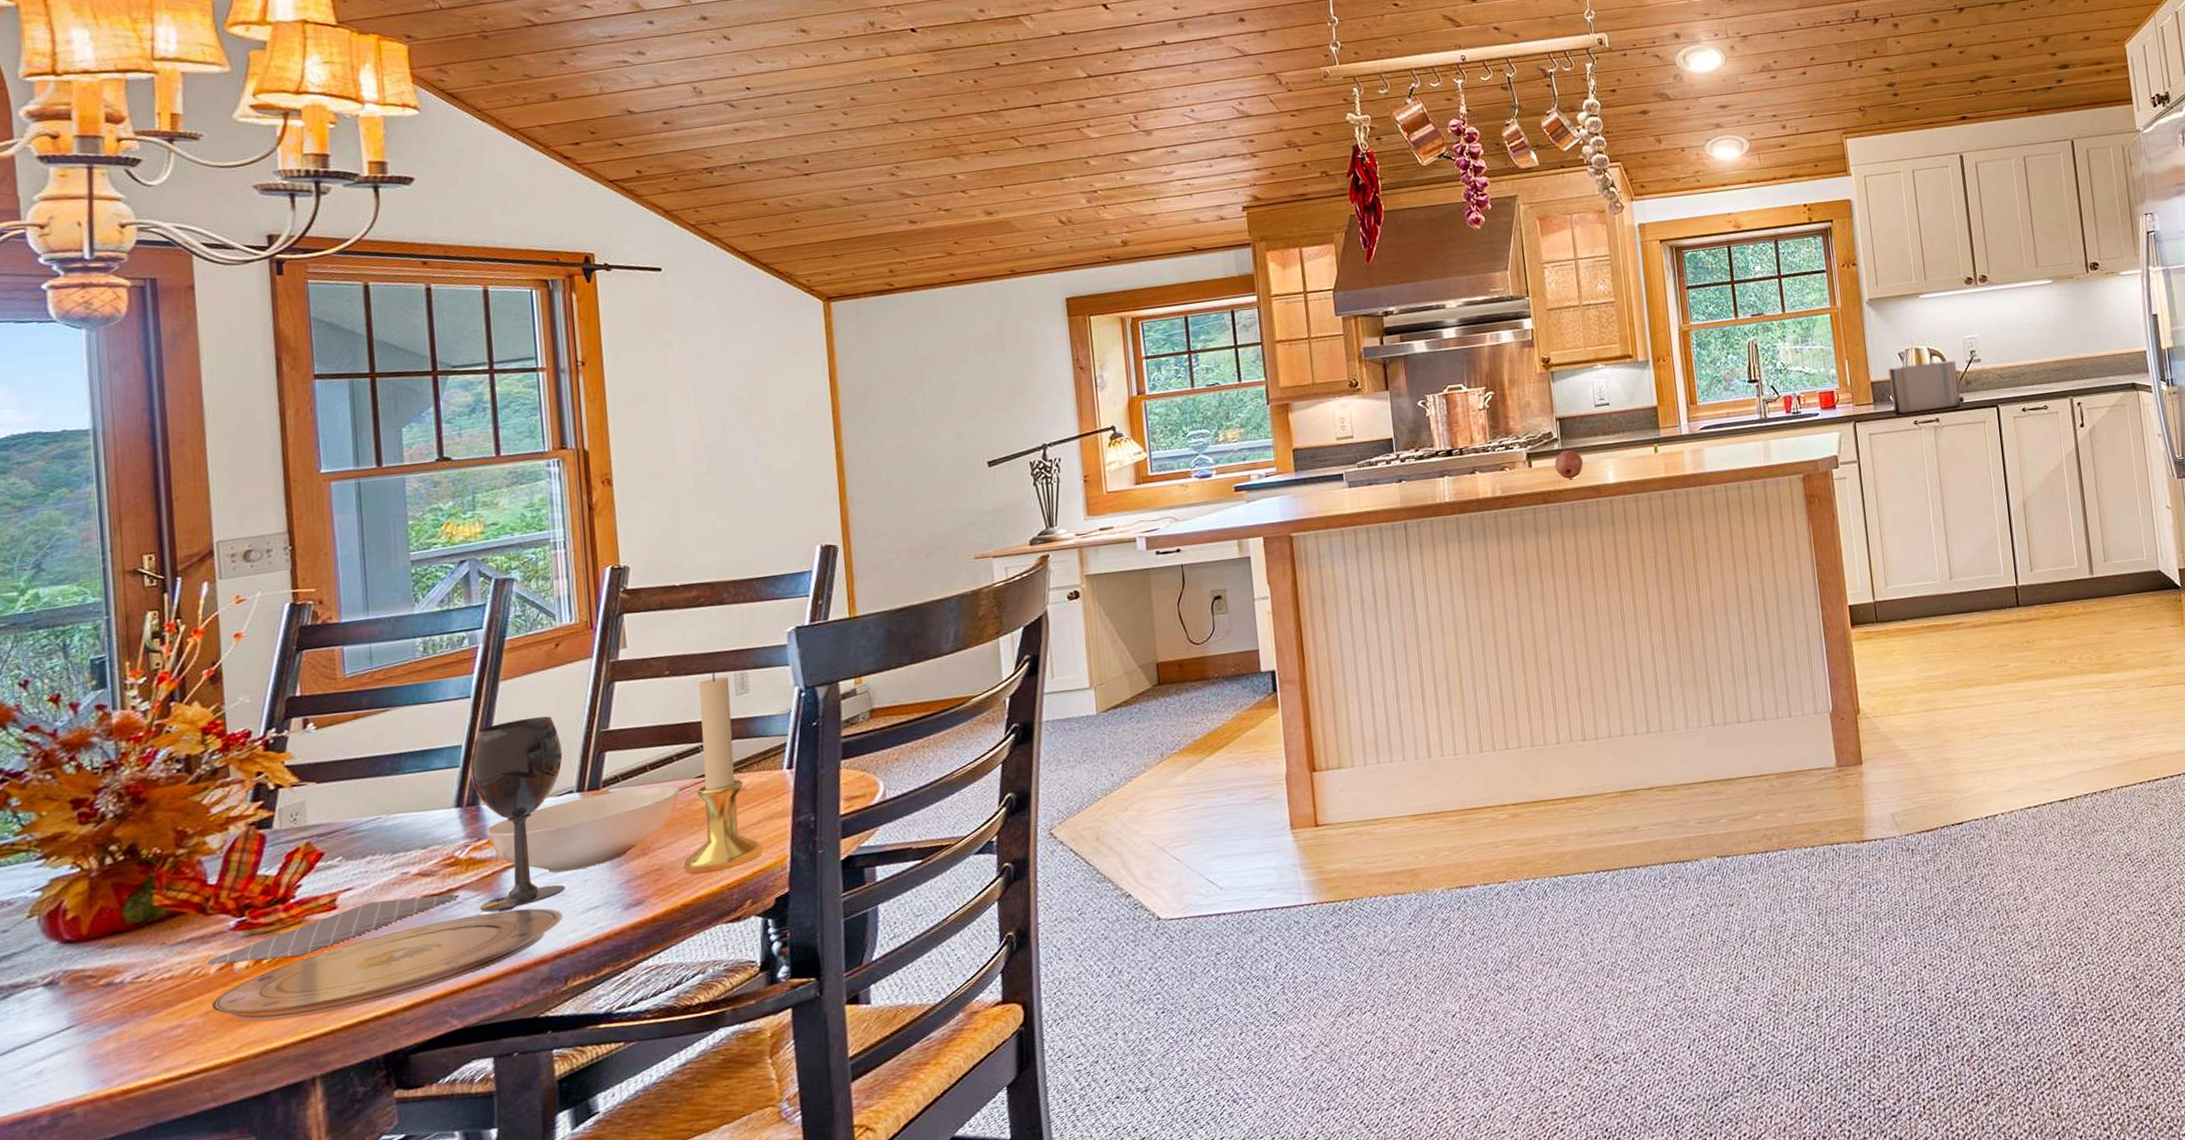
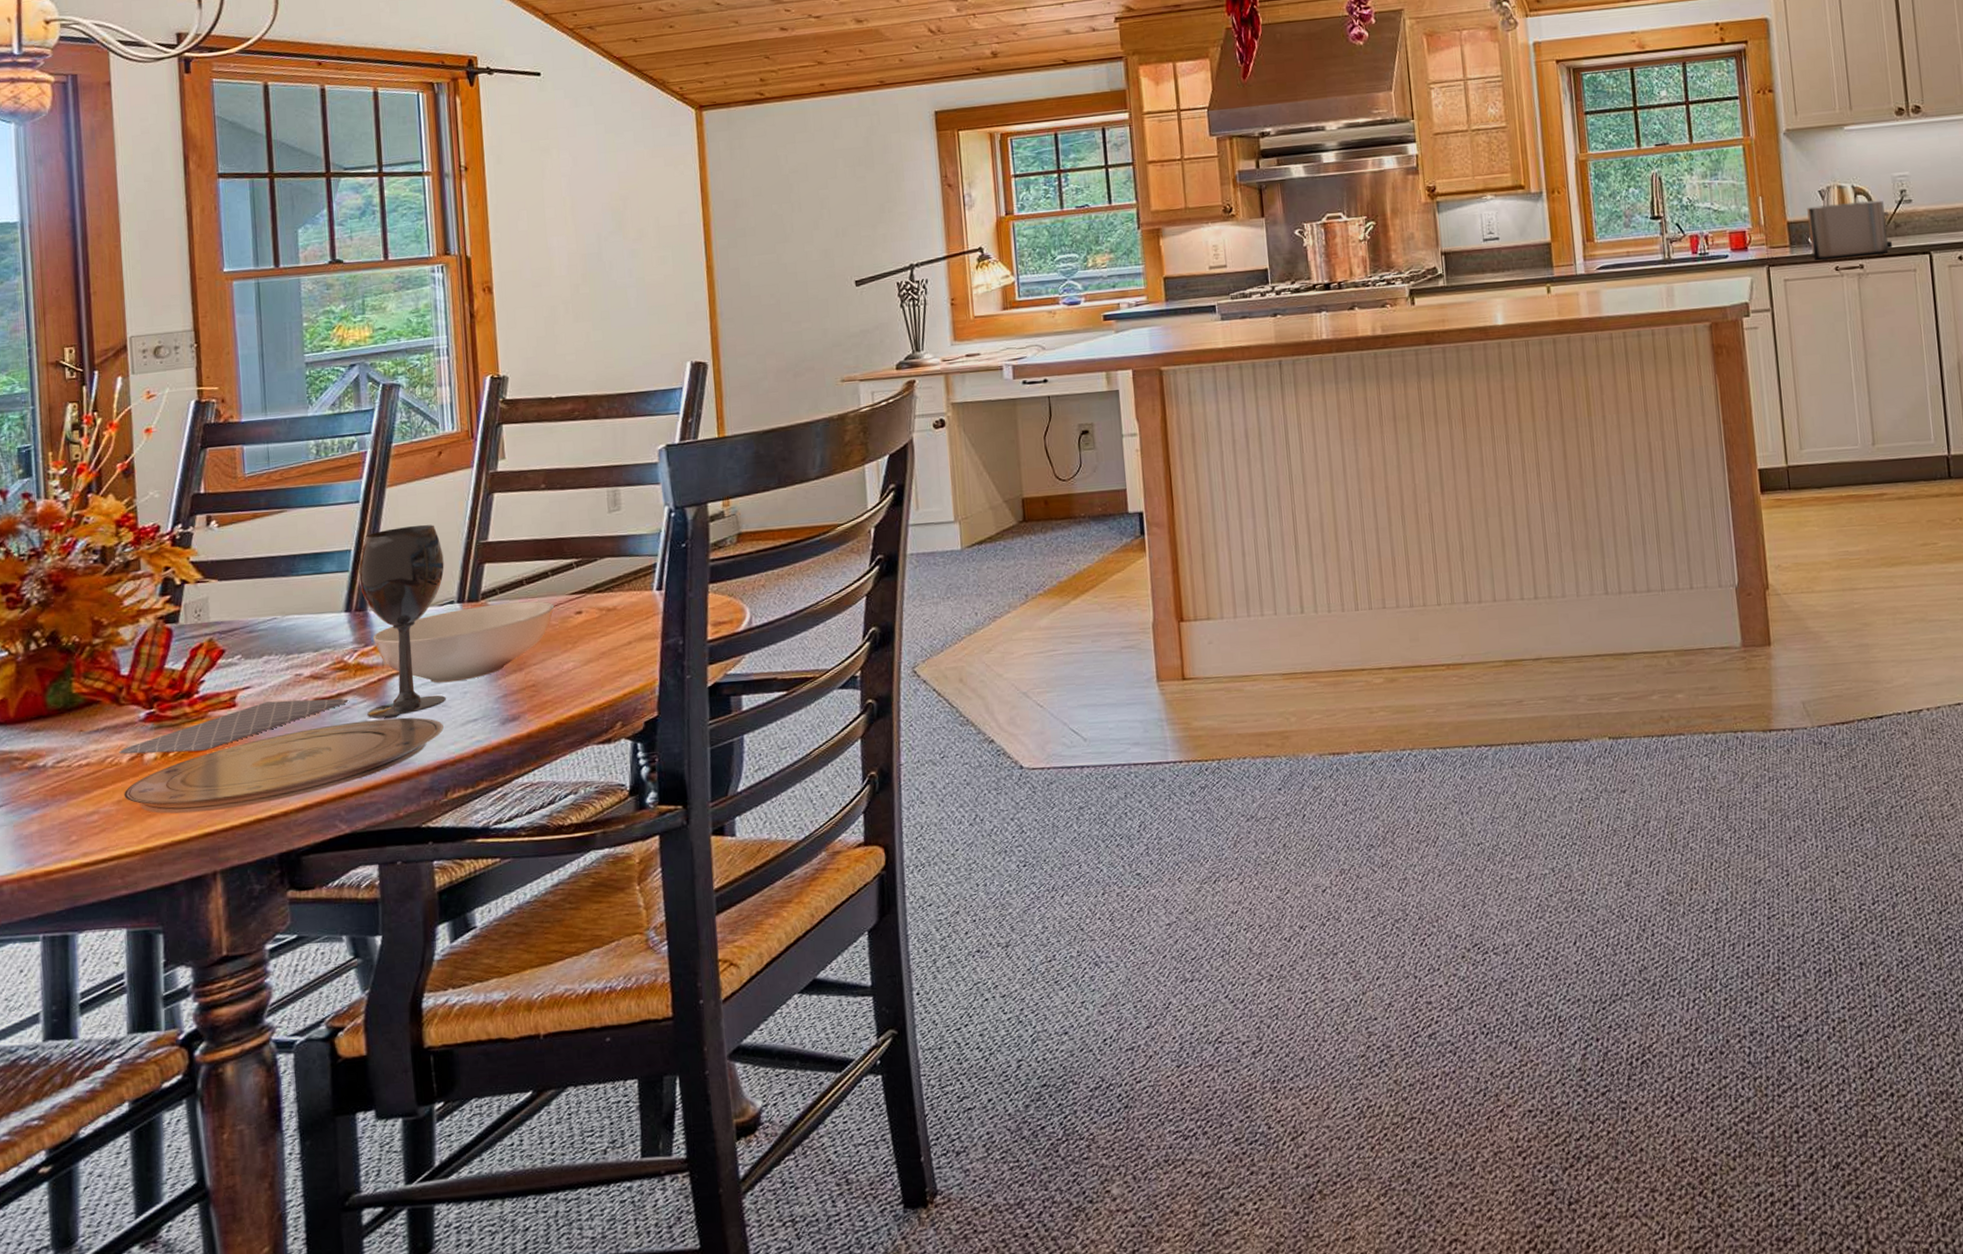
candle holder: present [683,673,764,875] -> none [557,488,634,693]
fruit: present [1554,449,1583,479] -> none [1439,287,1470,319]

